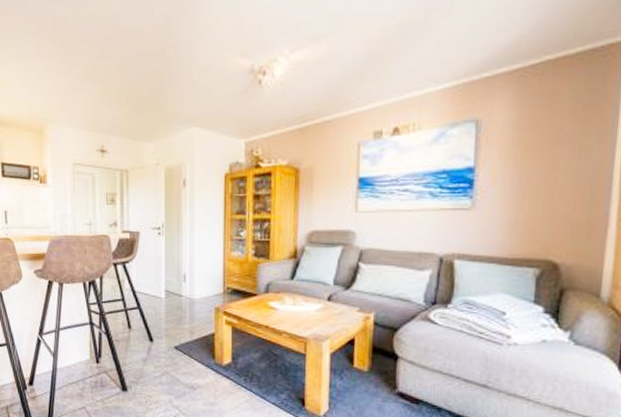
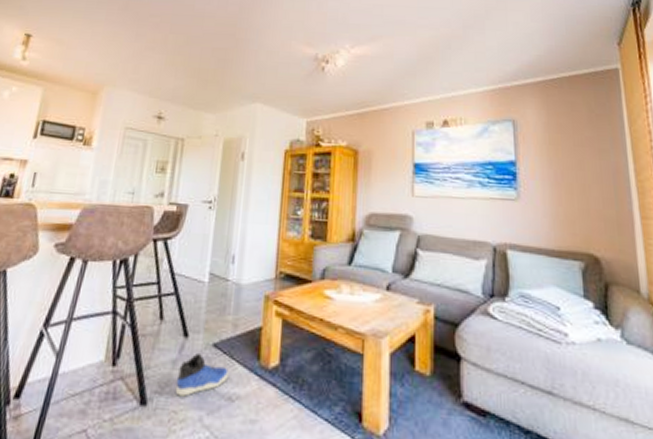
sneaker: none [148,353,189,385] -> present [175,352,229,397]

